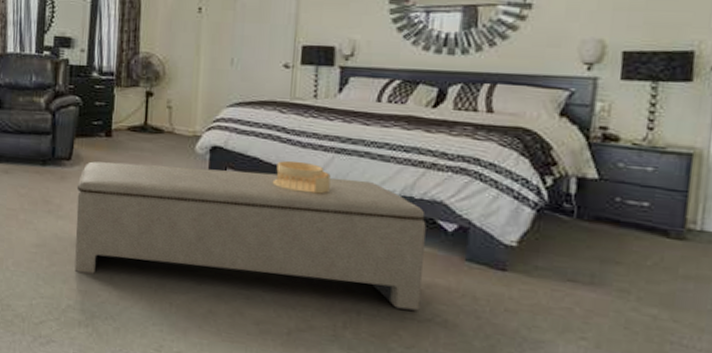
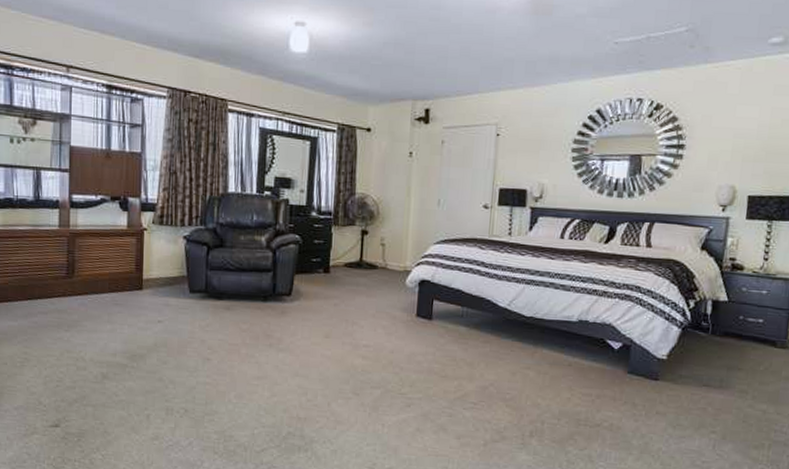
bench: present [75,161,426,311] -> none [295,296,598,418]
architectural model: present [272,160,331,194] -> none [472,291,522,321]

